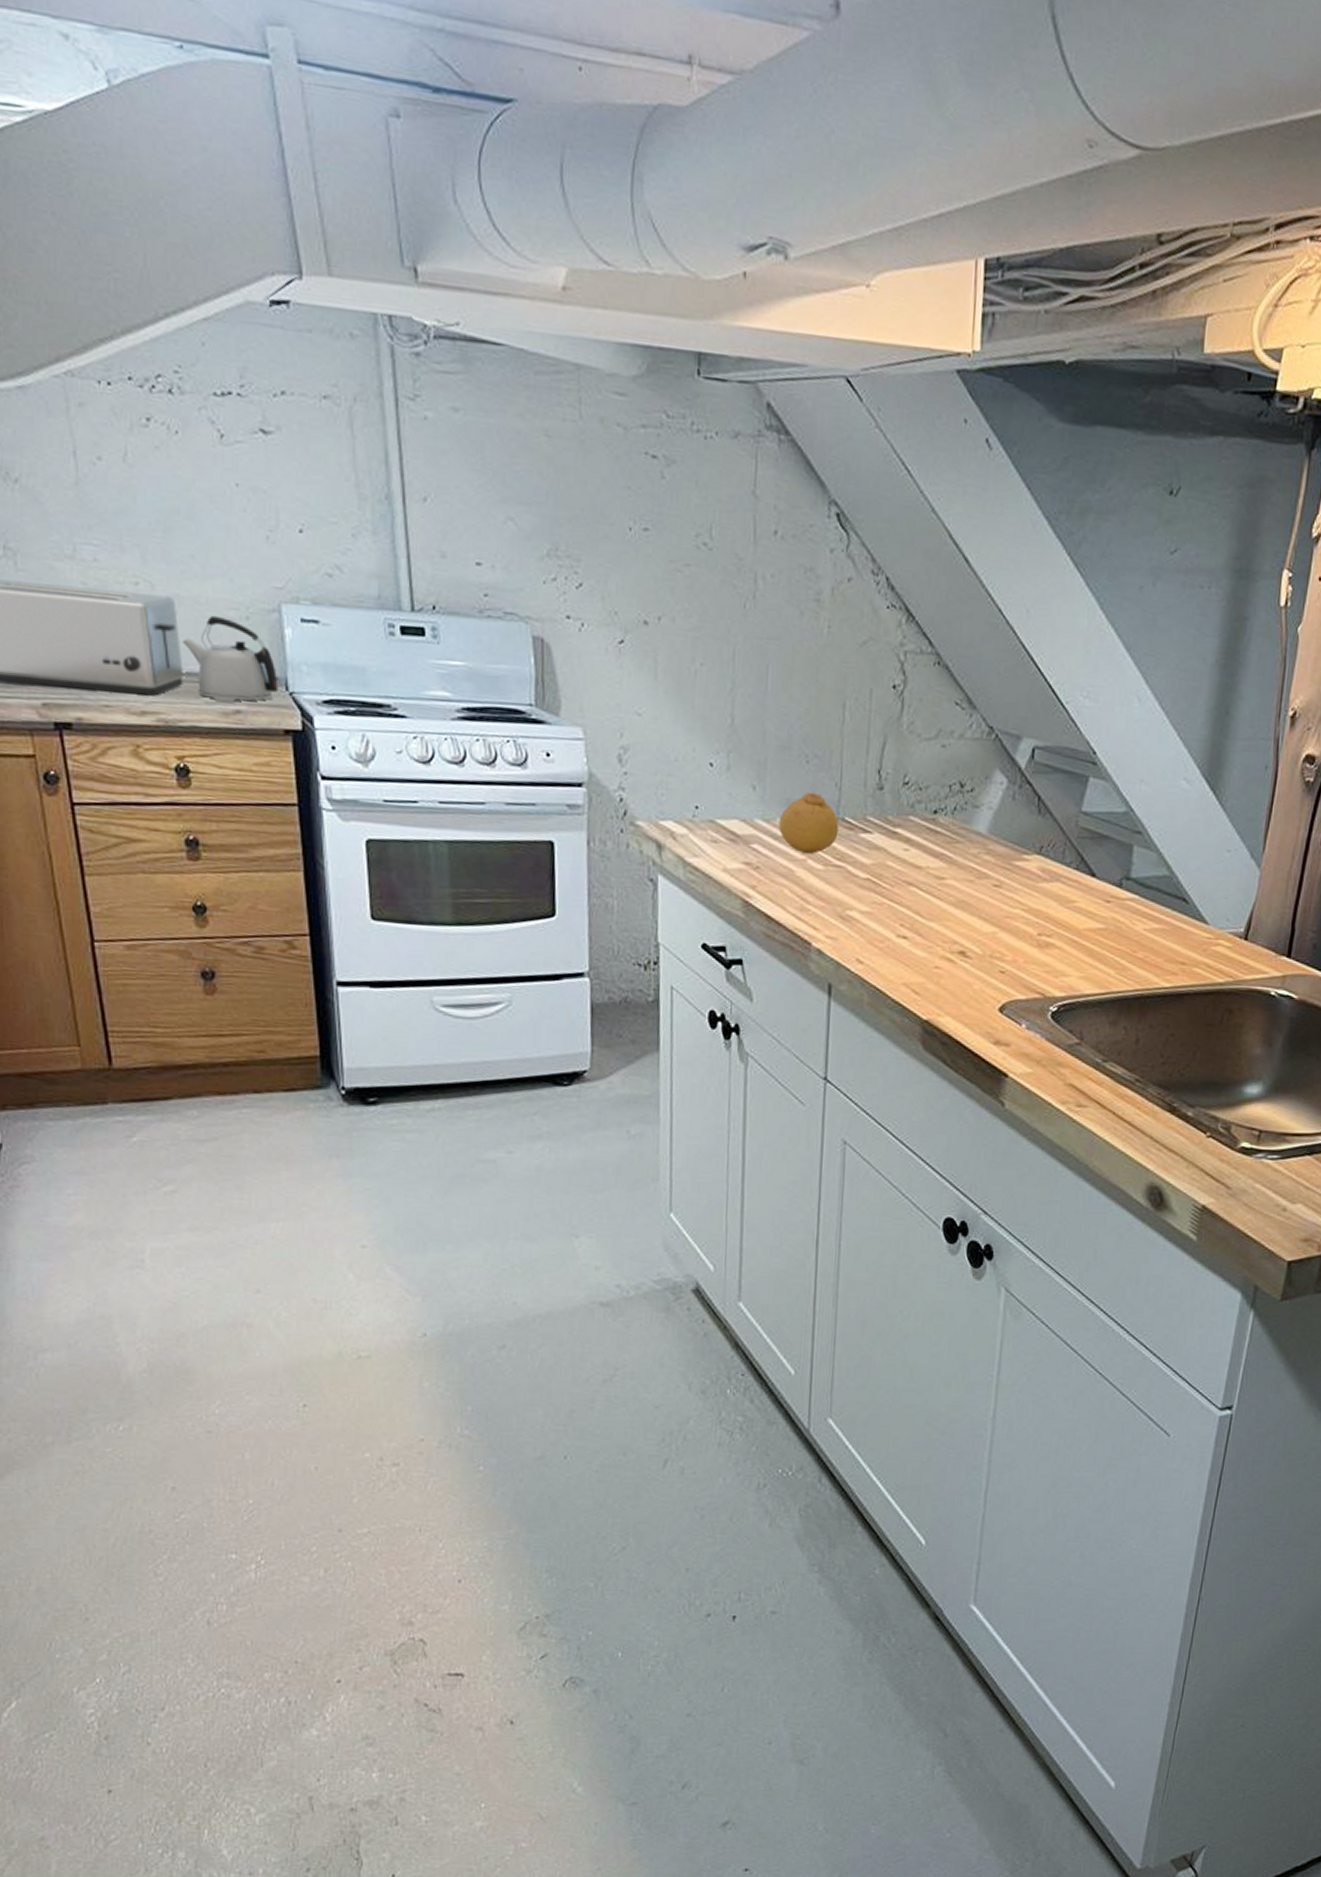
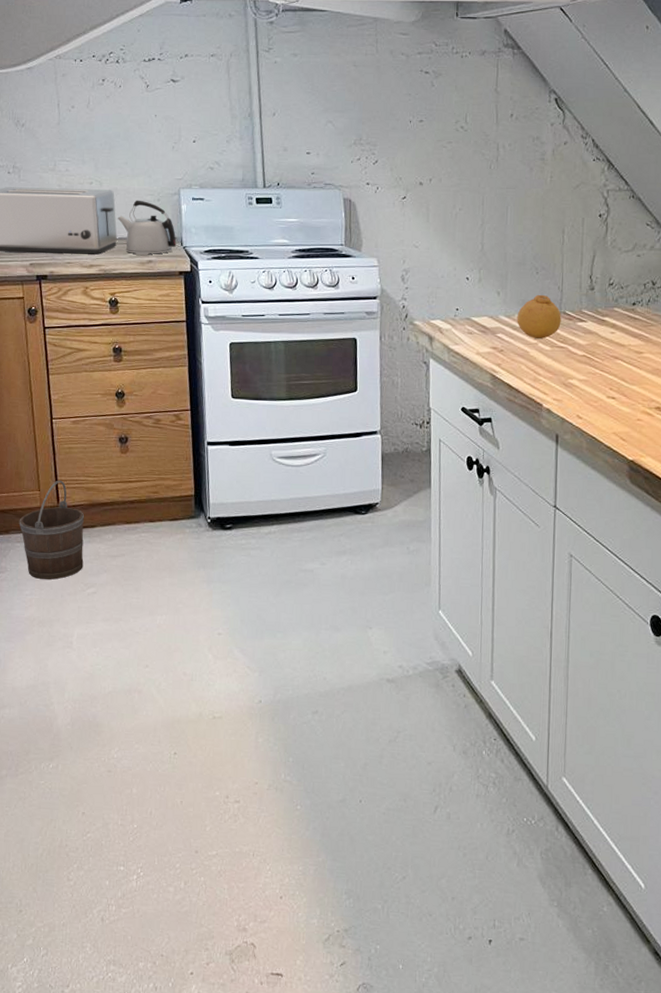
bucket: none [49,1031,155,1173] -> present [19,480,84,580]

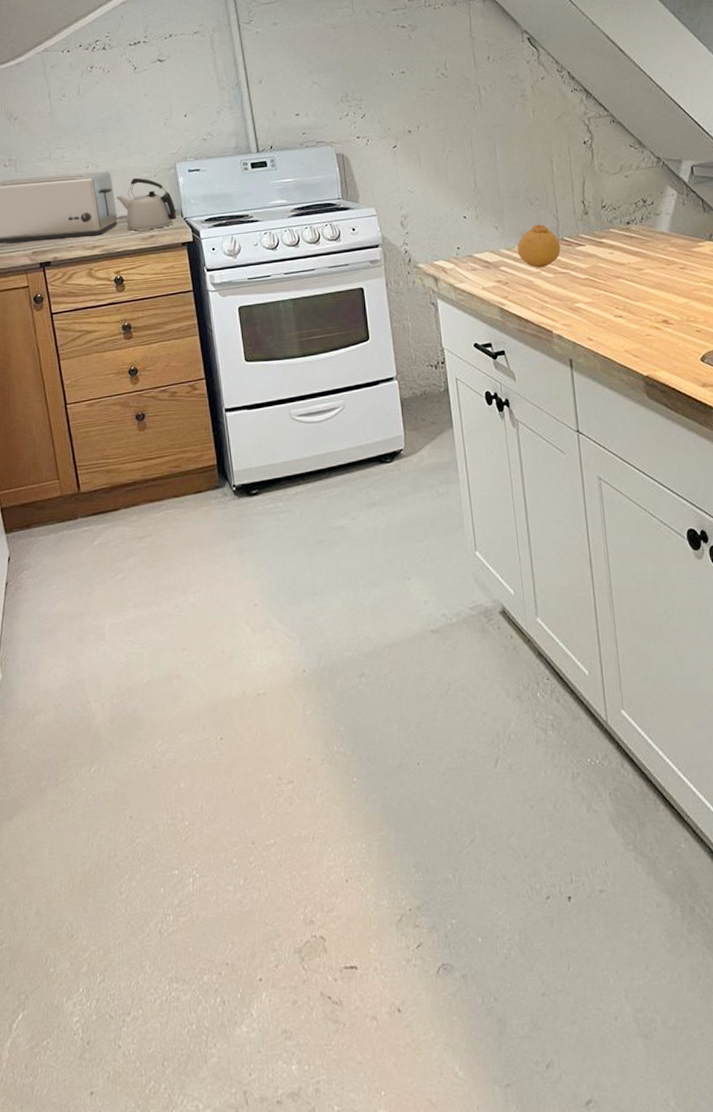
bucket: present [19,480,84,580] -> none [40,466,110,571]

